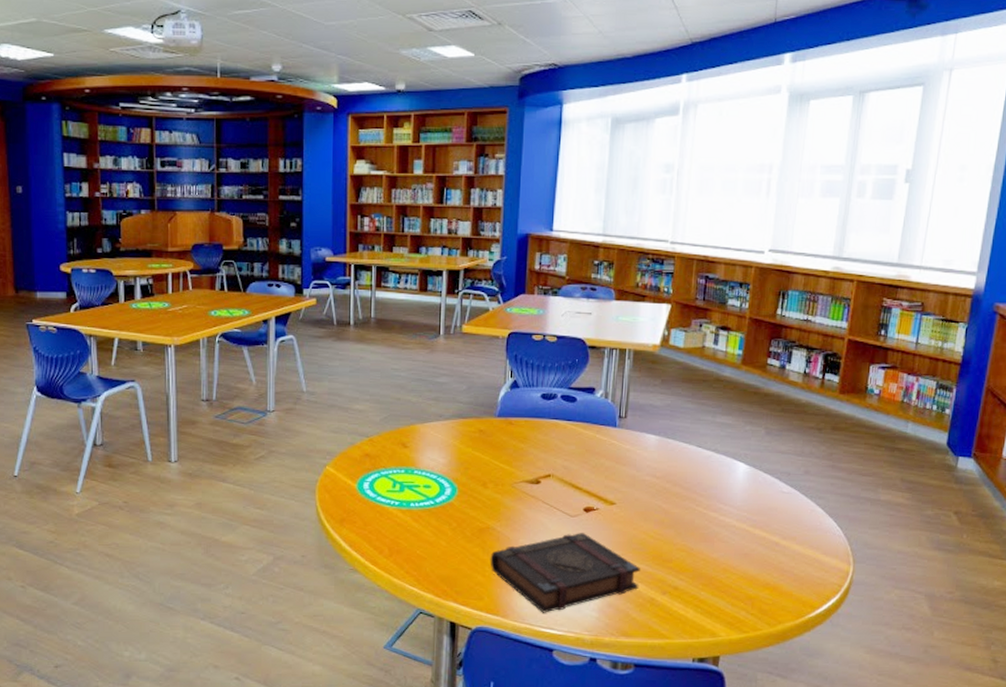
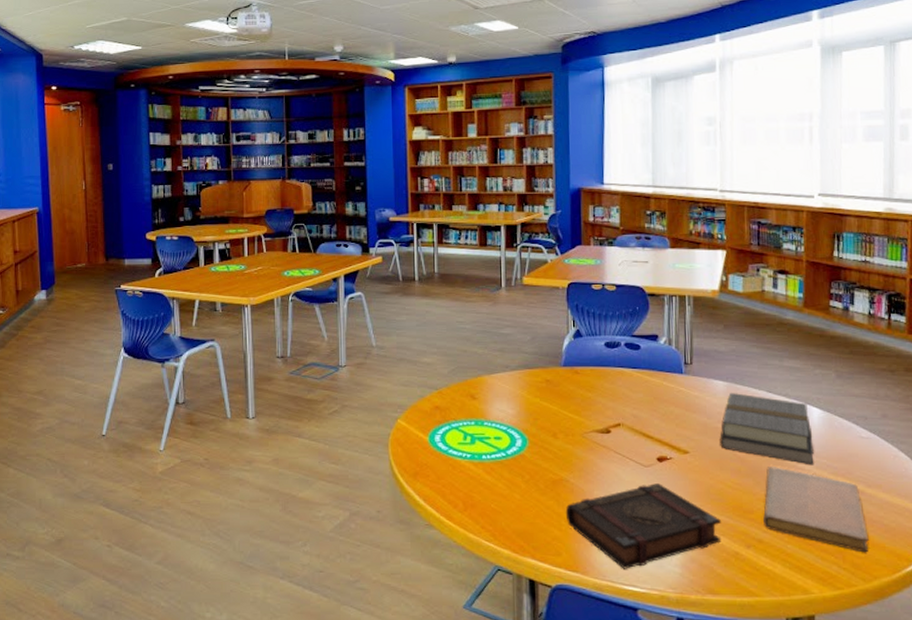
book: none [646,447,736,518] -> present [720,393,814,466]
notebook: none [681,519,778,600] -> present [763,467,869,553]

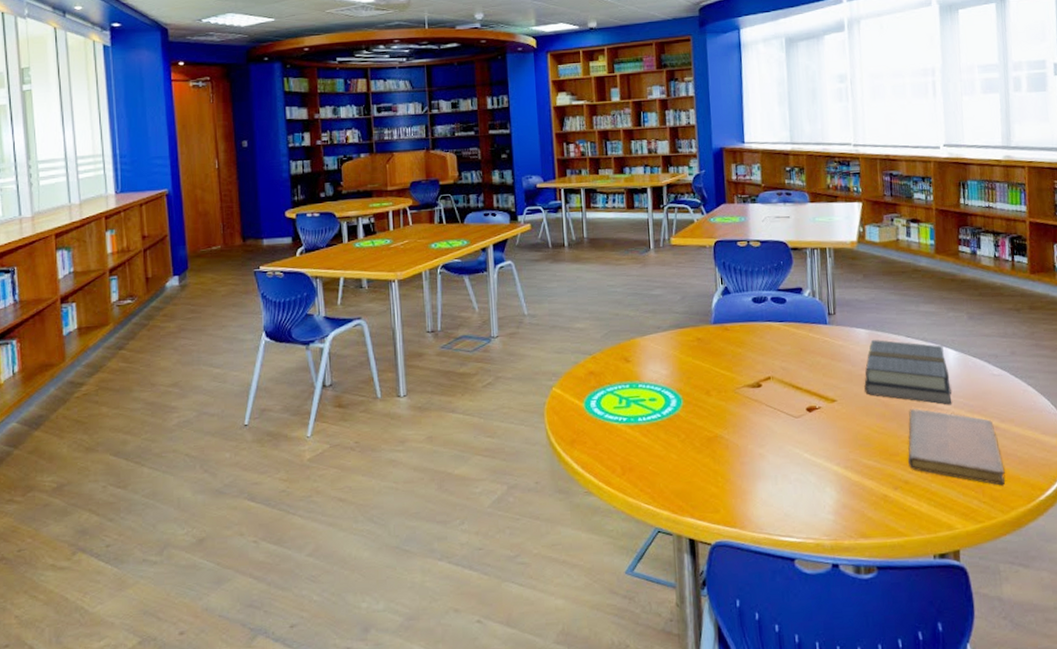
book: present [565,483,722,569] -> none [721,433,871,521]

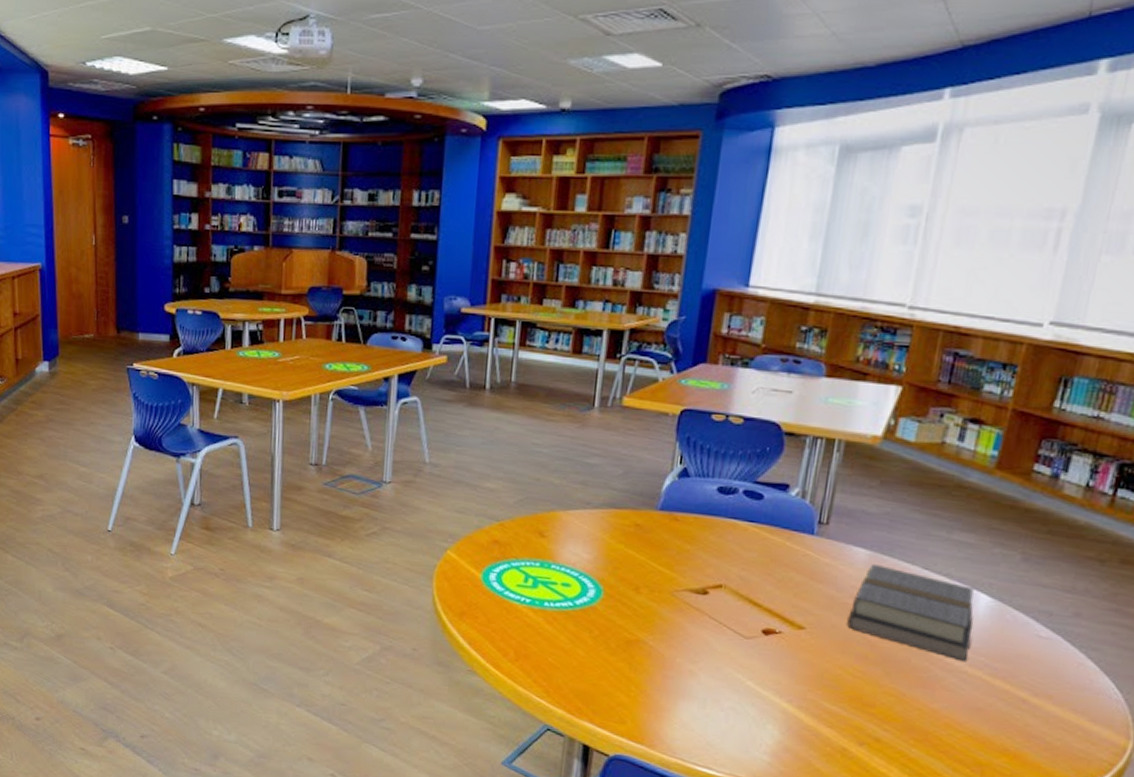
notebook: present [908,409,1005,486] -> none [885,657,1022,771]

